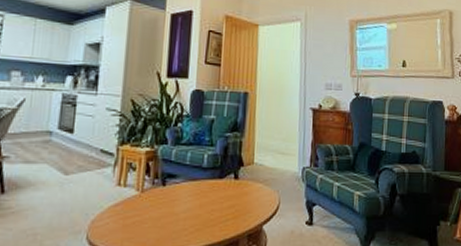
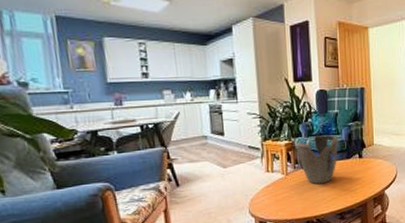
decorative bowl: none [158,145,212,209] -> present [295,135,339,185]

